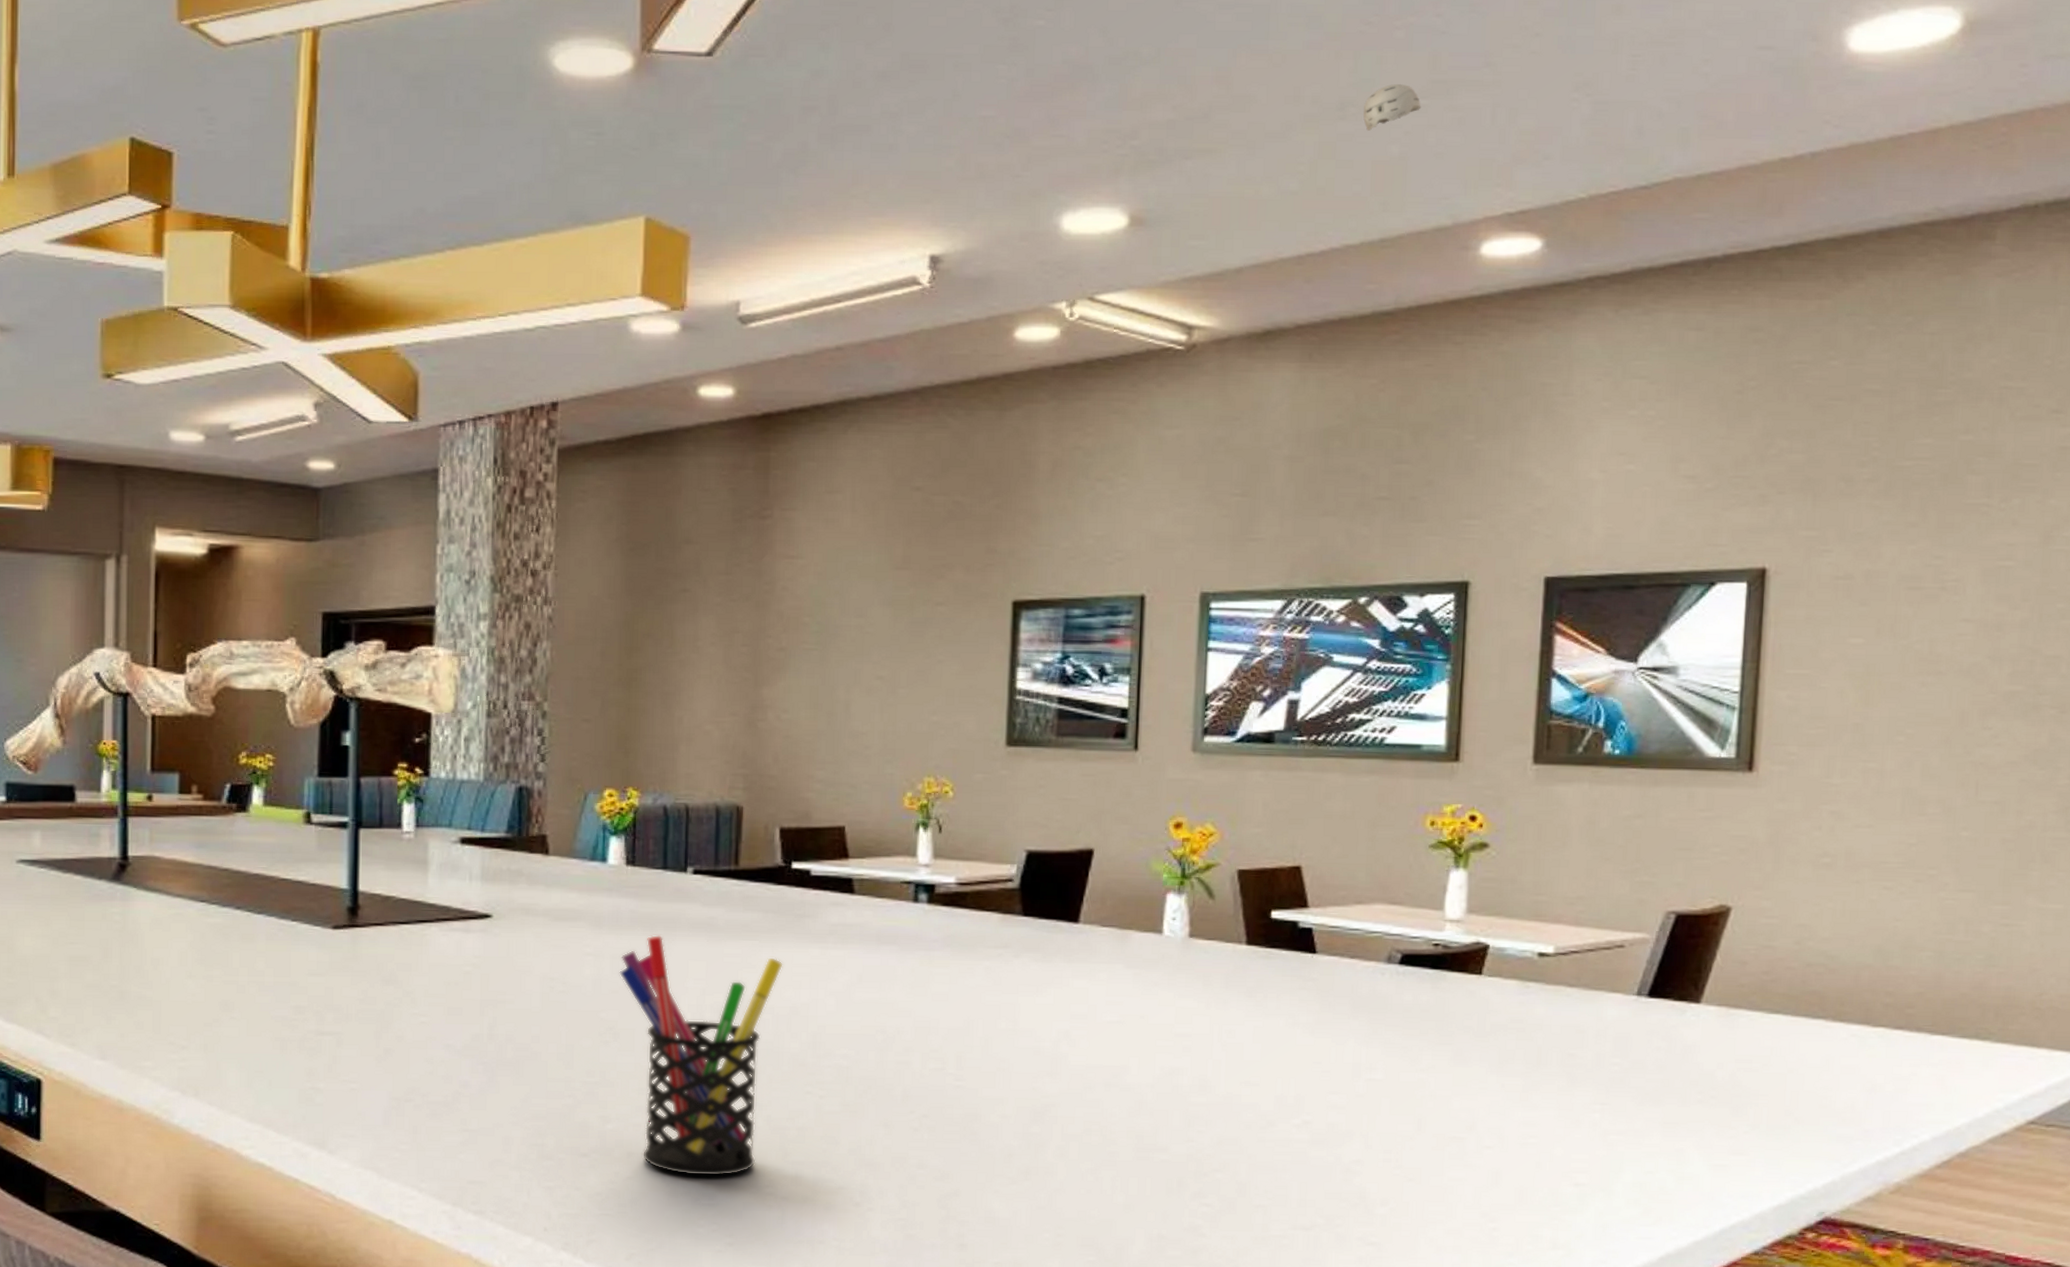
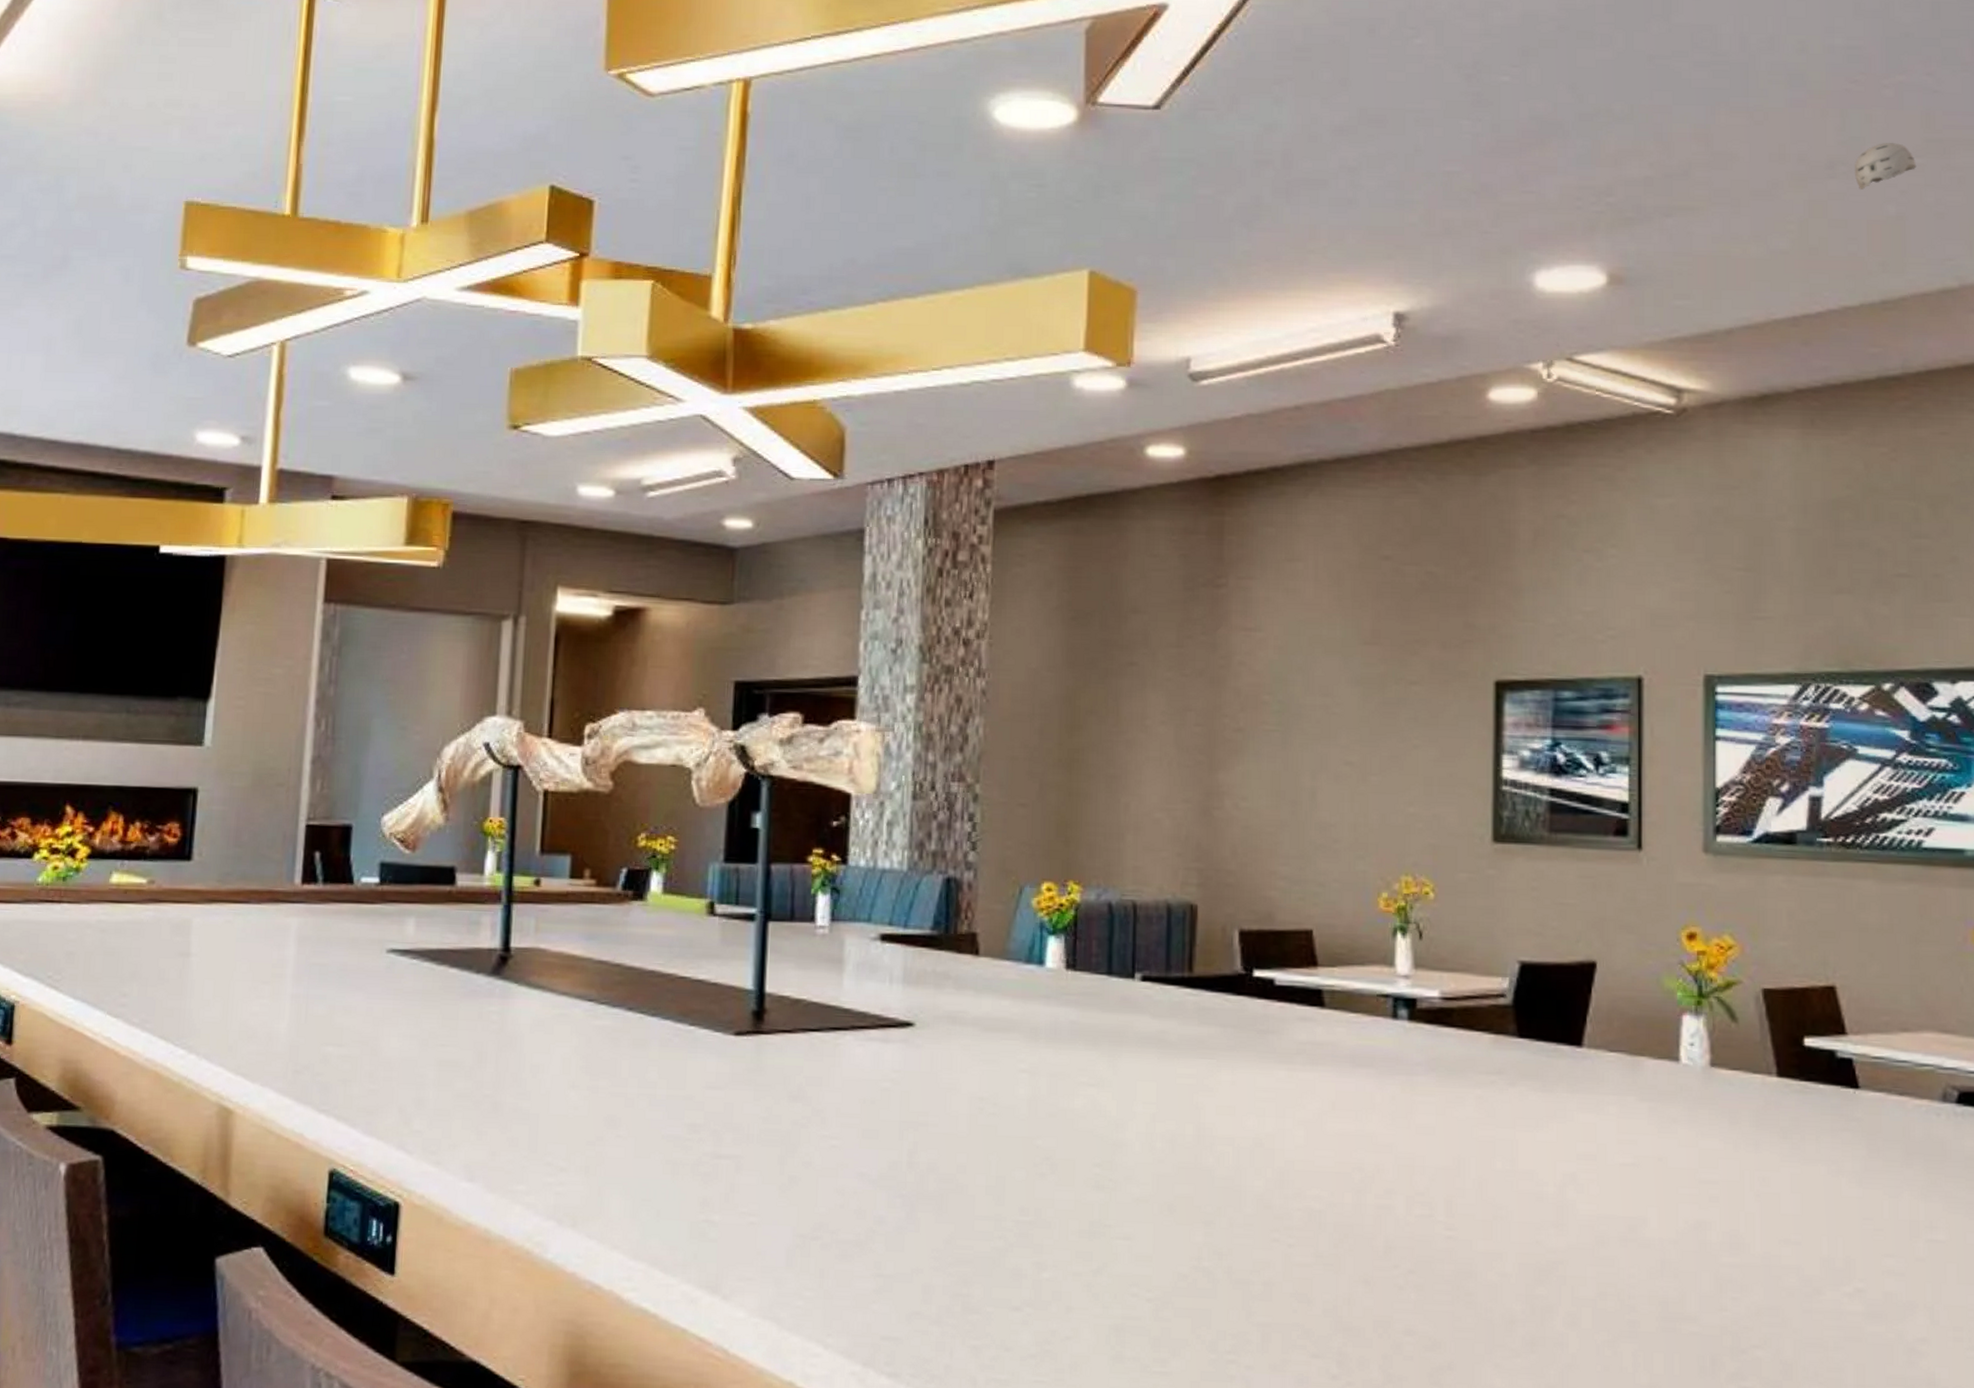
pen holder: present [619,934,783,1177] -> none [1057,1049,1245,1339]

